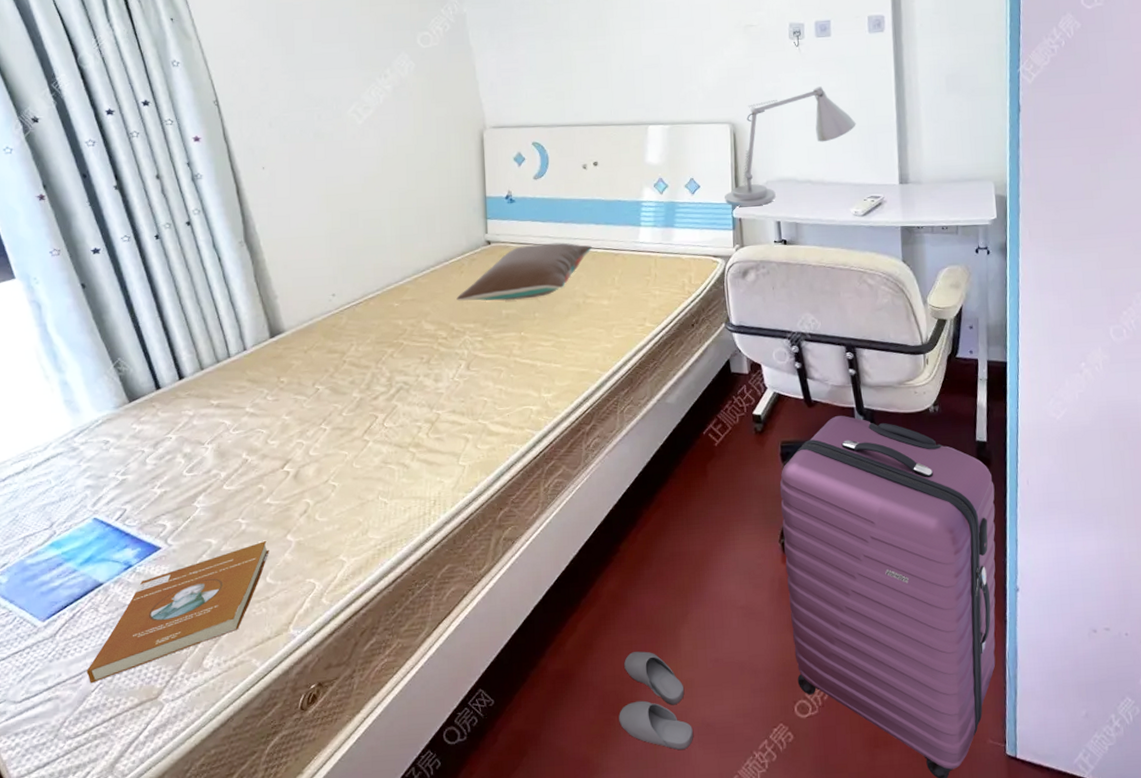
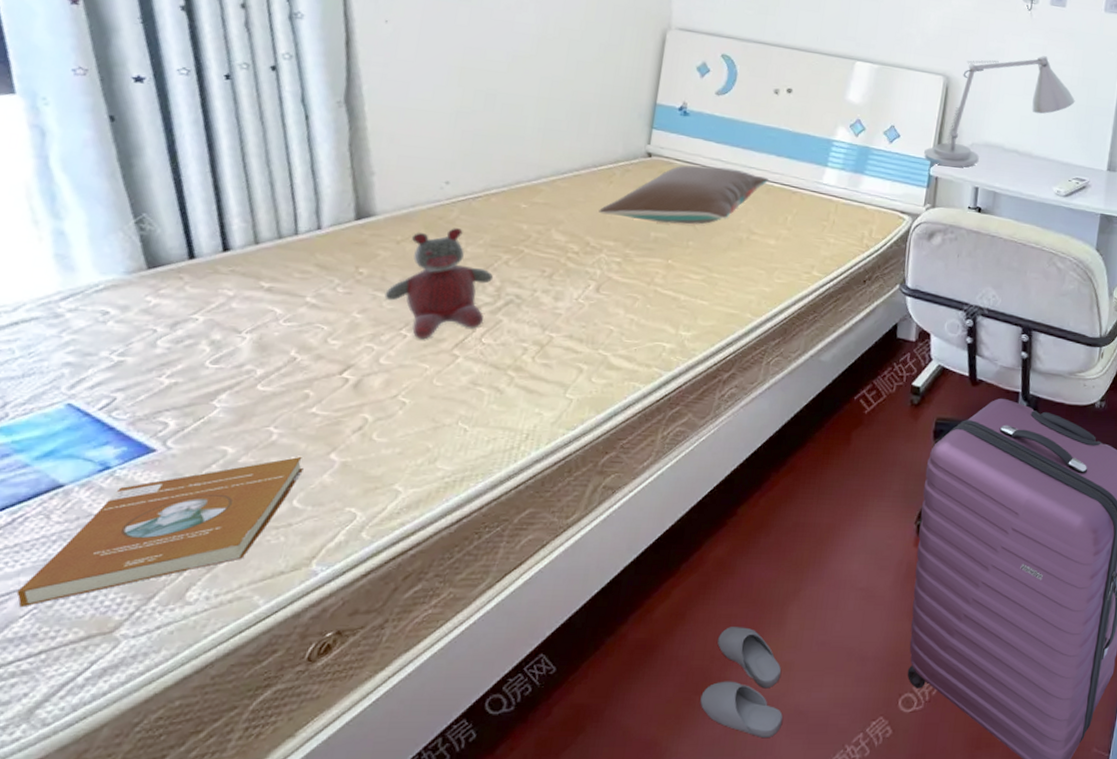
stuffed bear: none [303,332,384,431] -> present [384,228,494,340]

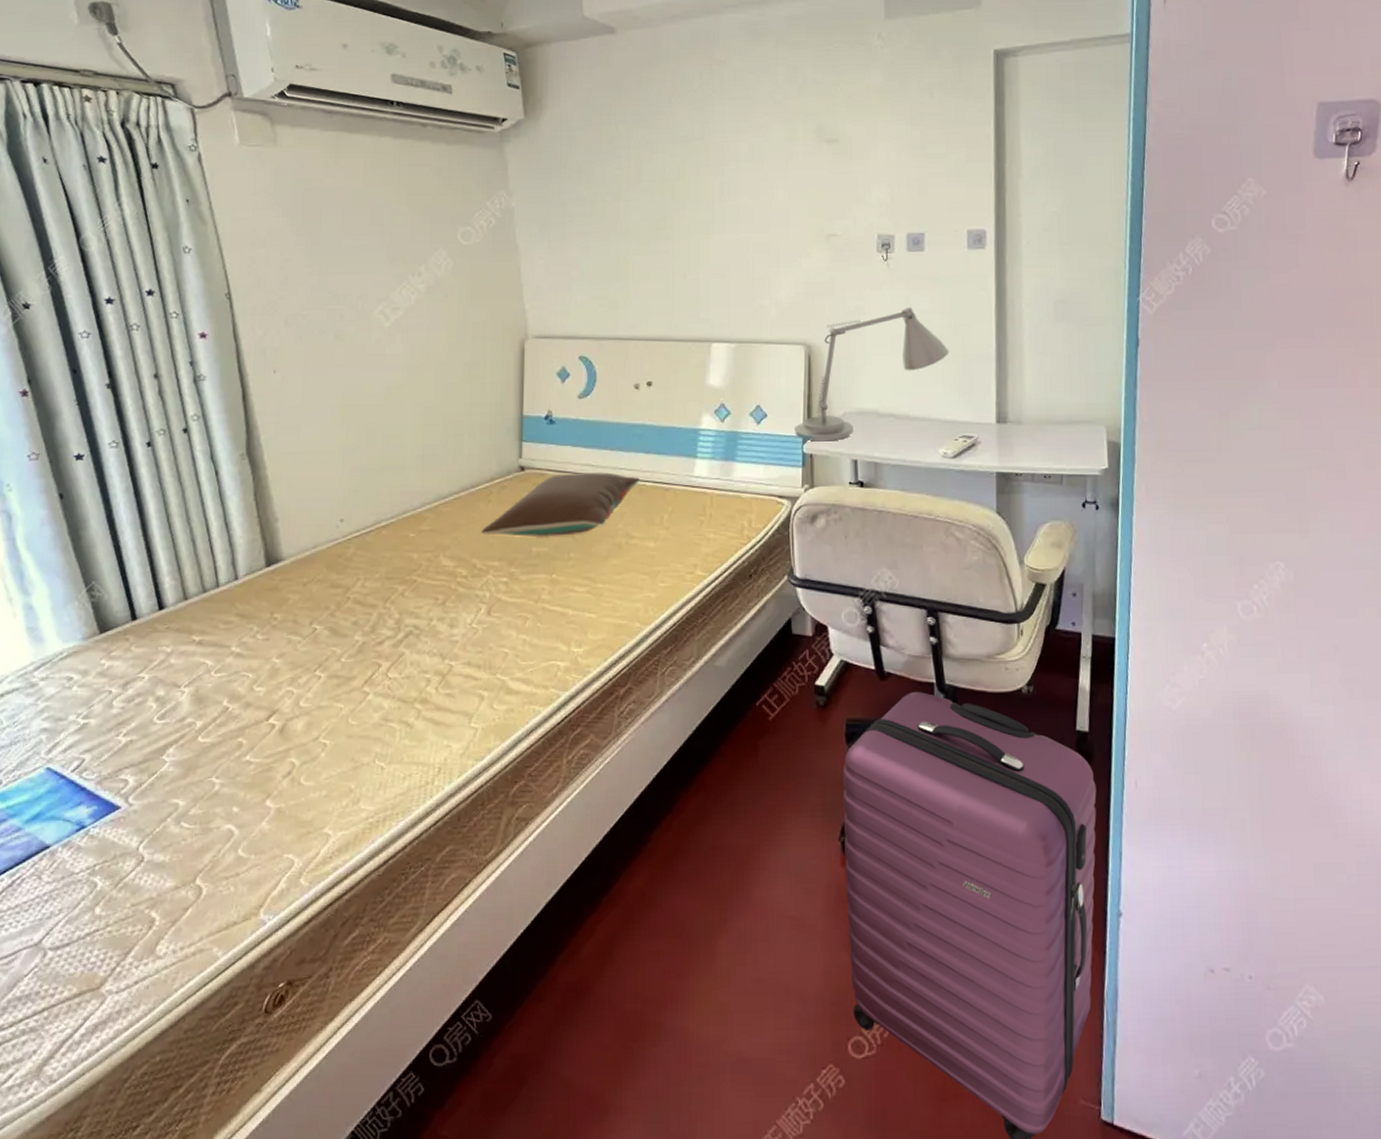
book: present [16,457,304,608] -> none [20,806,244,967]
stuffed bear: present [384,228,494,340] -> none [298,564,392,679]
slippers: present [700,627,783,737] -> none [638,965,725,1089]

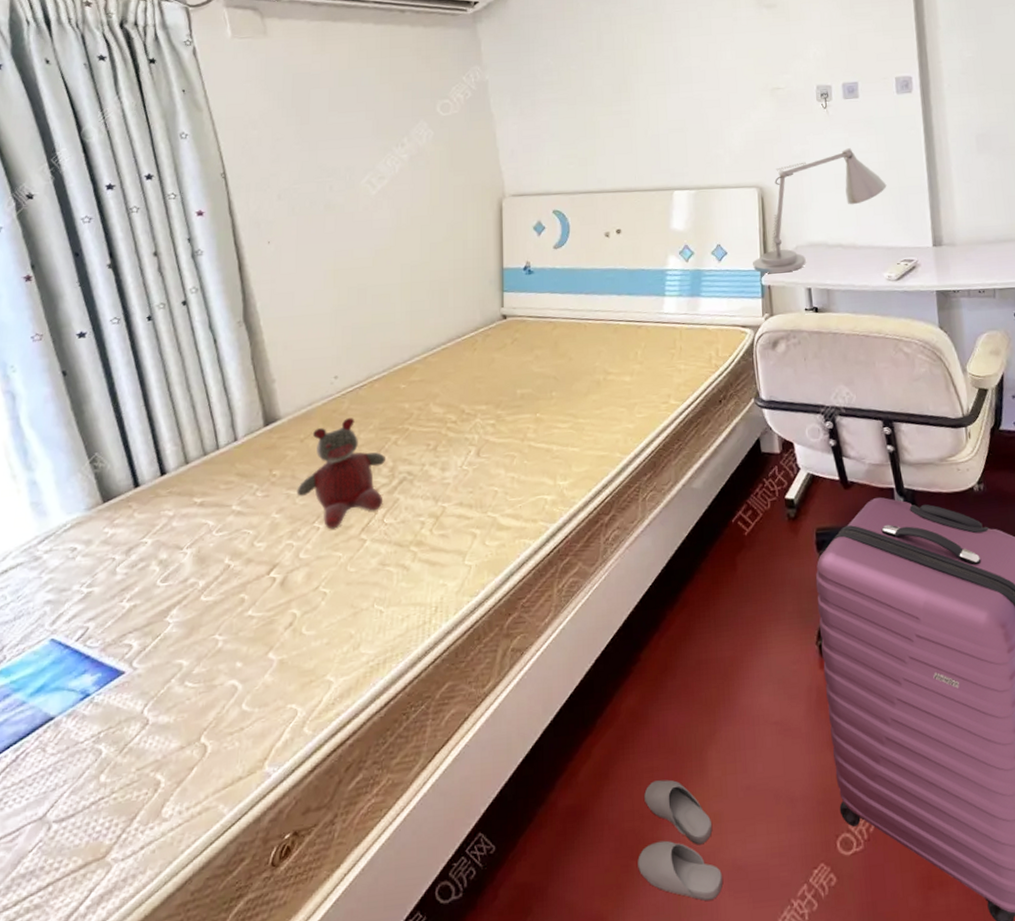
stuffed bear: none [298,564,392,679] -> present [296,418,386,529]
pillow: present [481,472,640,536] -> none [468,315,614,381]
slippers: none [638,965,725,1089] -> present [638,779,722,901]

